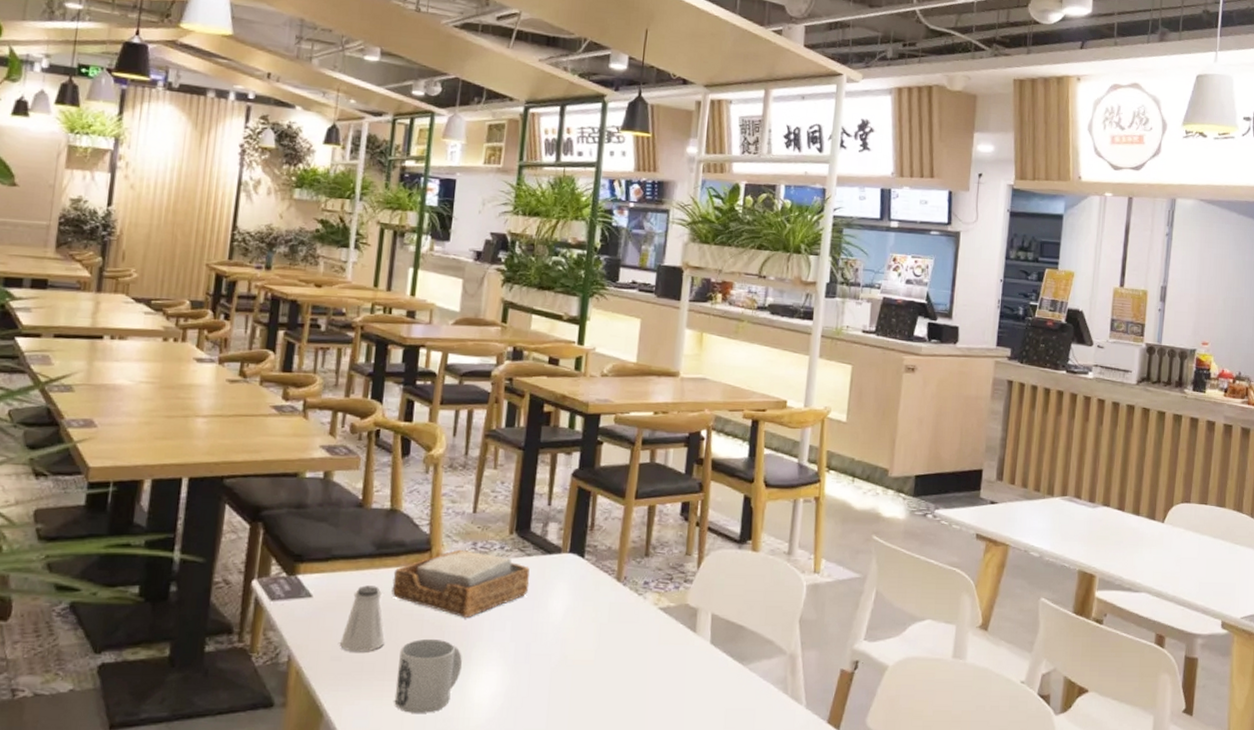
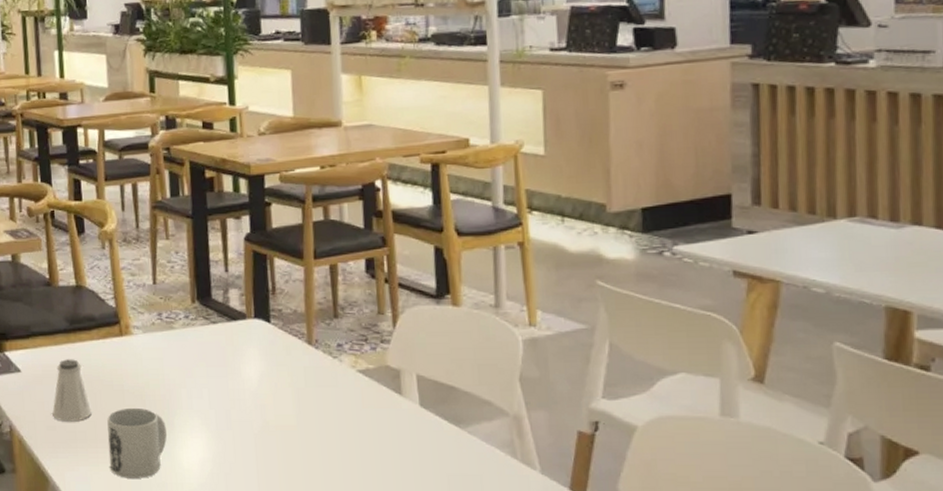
napkin holder: present [391,550,530,618] -> none [89,321,220,386]

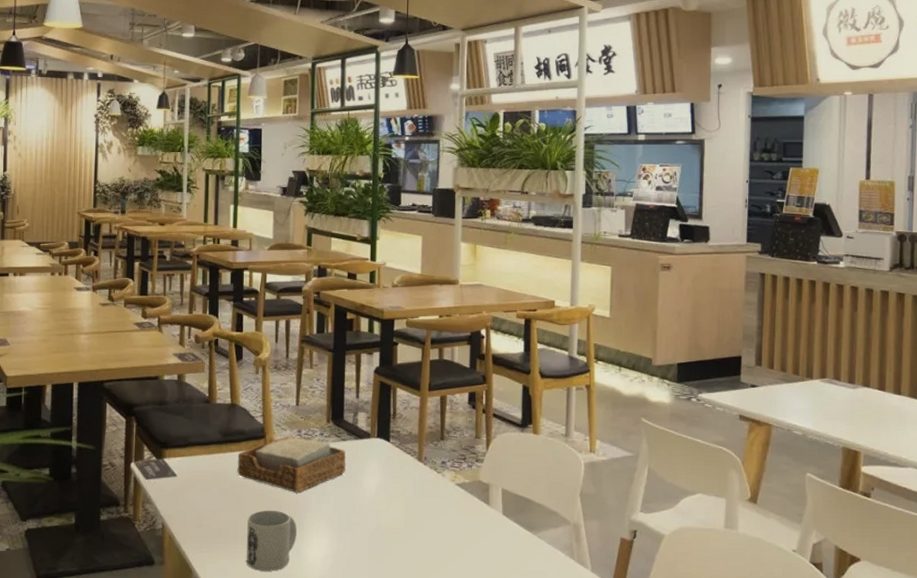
saltshaker: present [52,359,92,422] -> none [201,467,235,521]
napkin holder: none [89,321,220,386] -> present [237,437,346,492]

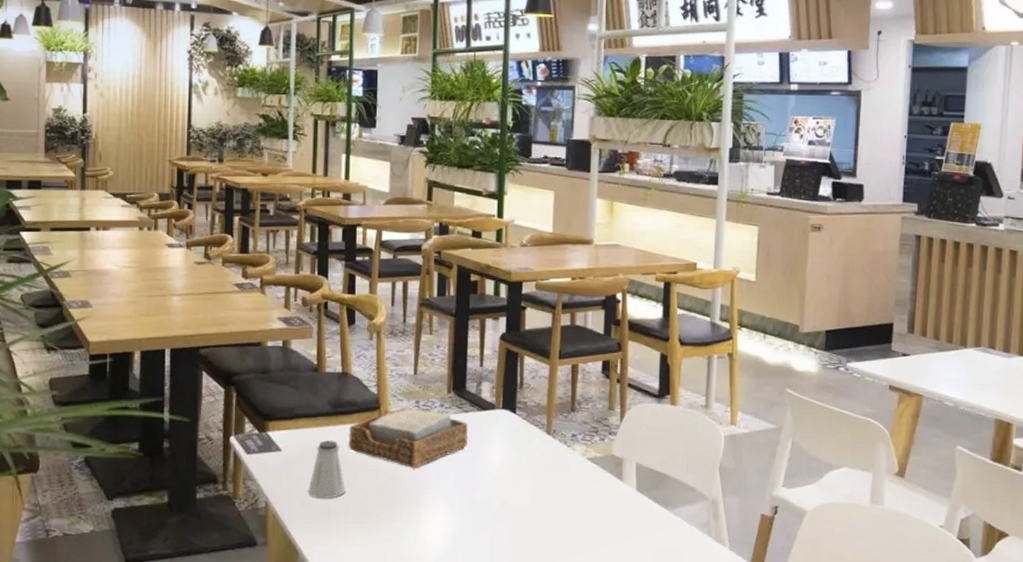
saltshaker: none [201,467,235,521] -> present [308,440,345,499]
mug: present [245,510,297,571] -> none [357,486,414,552]

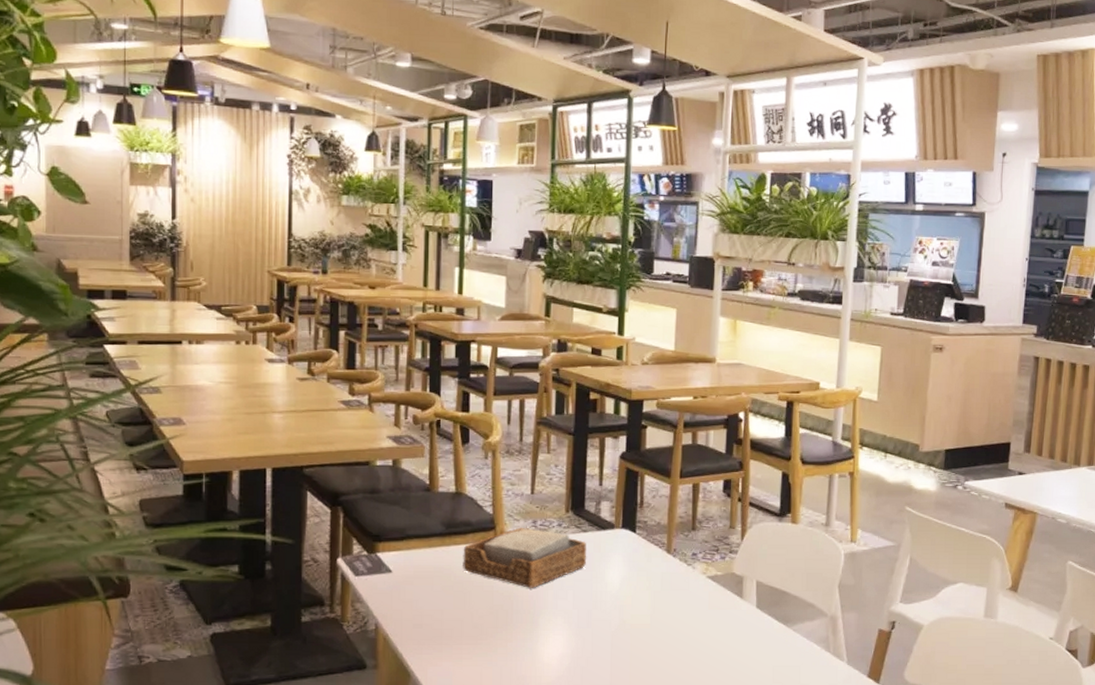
saltshaker: present [308,440,345,499] -> none [420,561,460,620]

